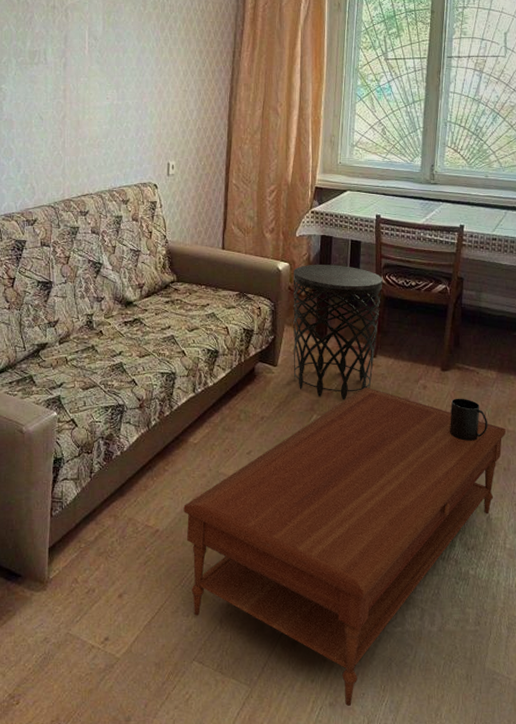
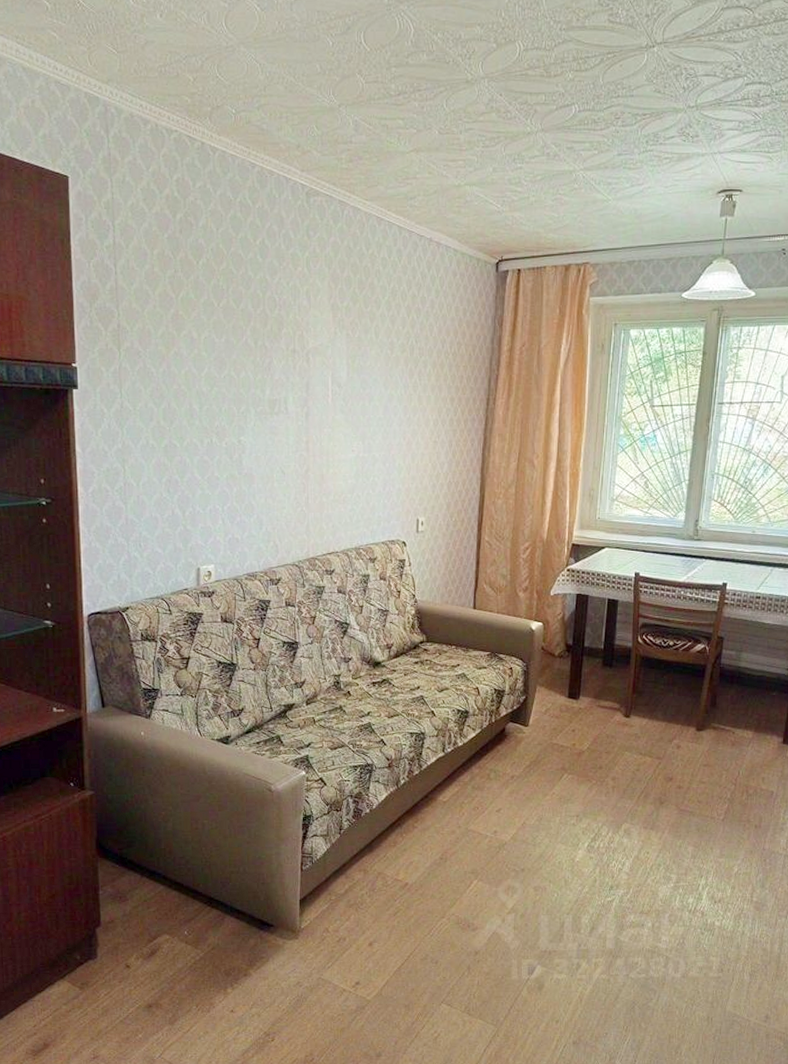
coffee table: present [183,386,507,707] -> none [433,746,760,1045]
side table: present [293,265,383,401] -> none [544,624,640,760]
mug: present [449,398,488,441] -> none [701,757,742,799]

